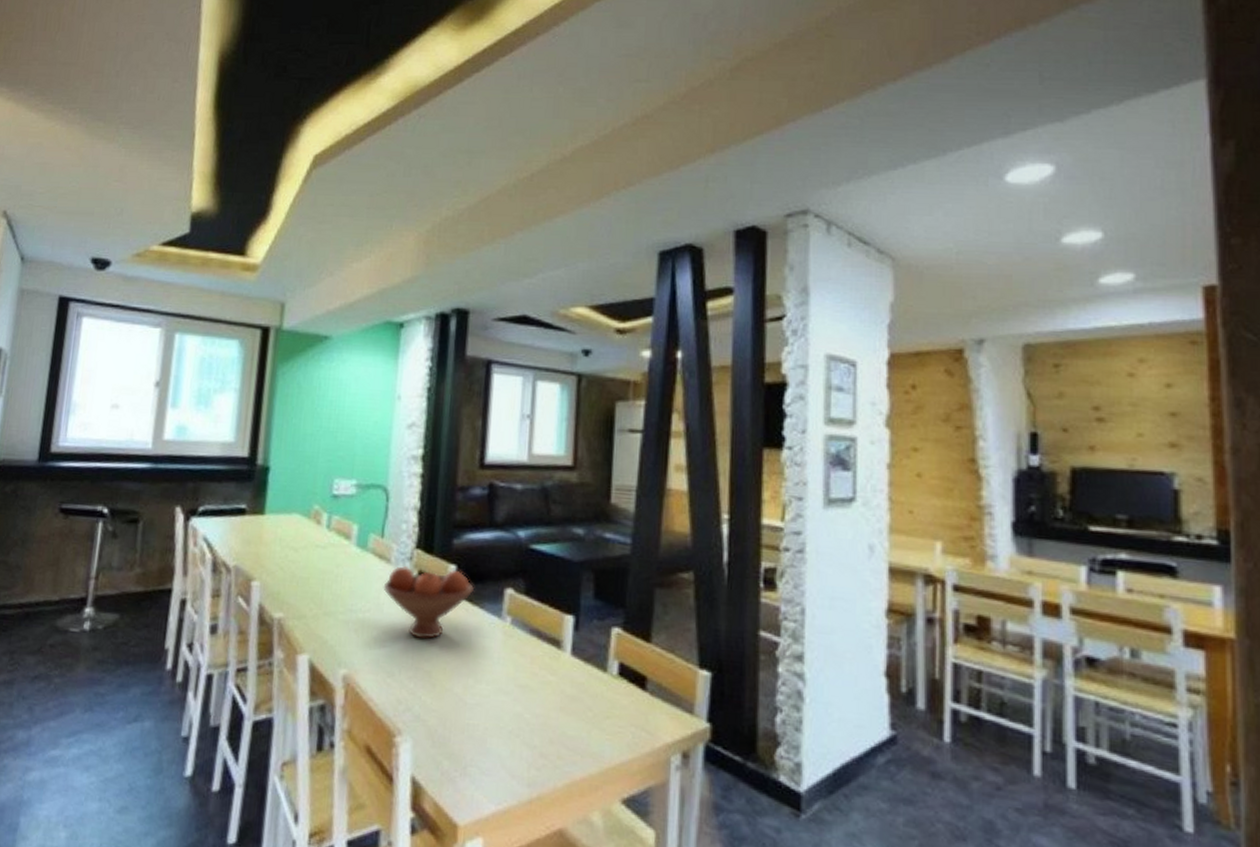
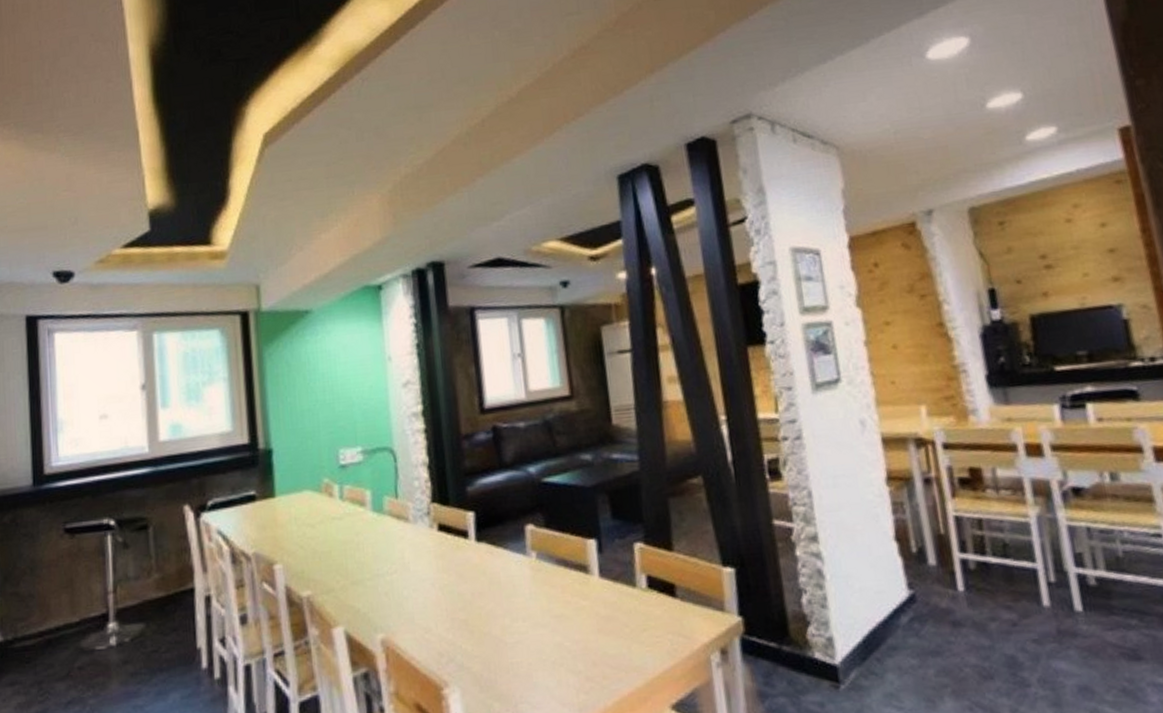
fruit bowl: present [383,566,474,640] -> none [405,515,495,591]

